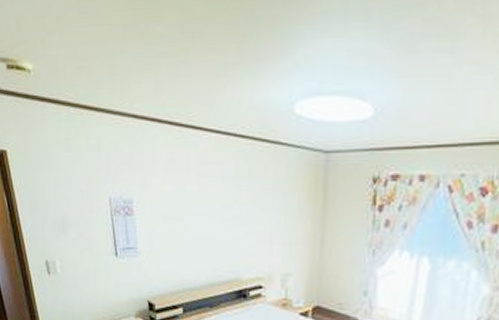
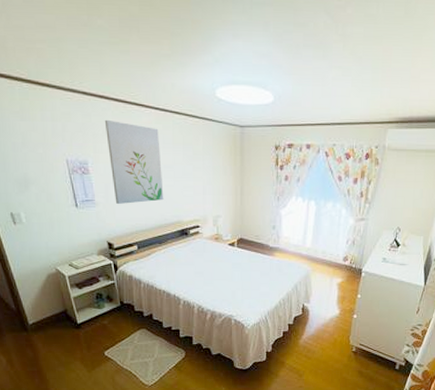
wall art: none [155,147,220,255] -> present [104,119,164,205]

